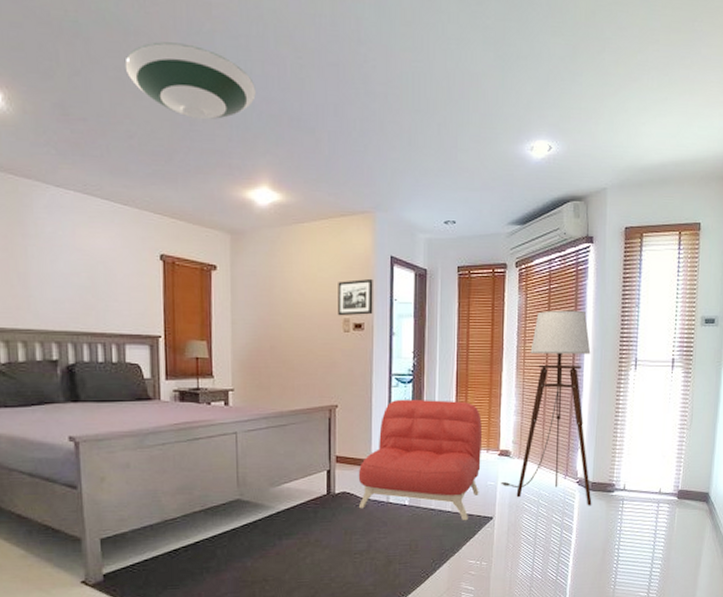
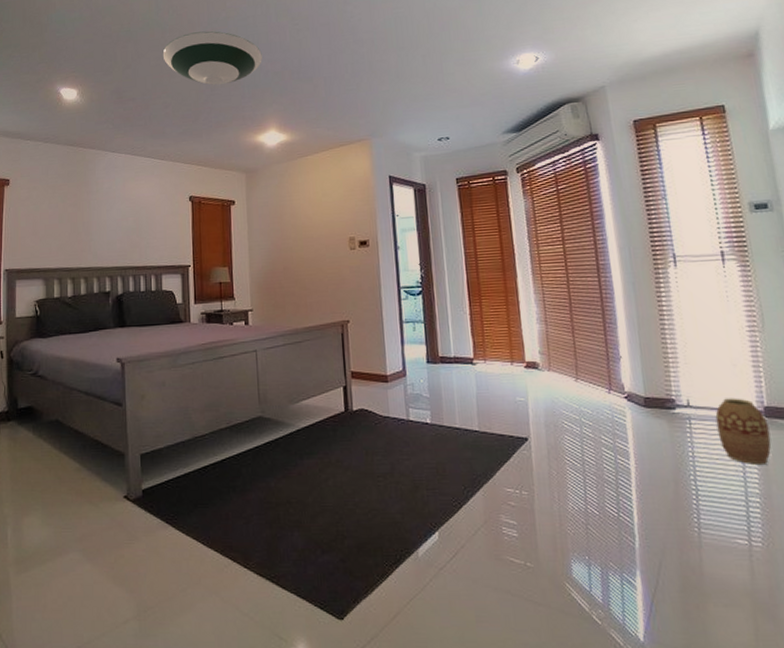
picture frame: present [338,278,373,316] -> none [341,198,377,236]
armchair: present [358,399,483,521] -> none [374,310,508,442]
floor lamp: present [501,310,592,506] -> none [532,208,649,426]
vase: none [641,483,679,535] -> present [715,398,772,464]

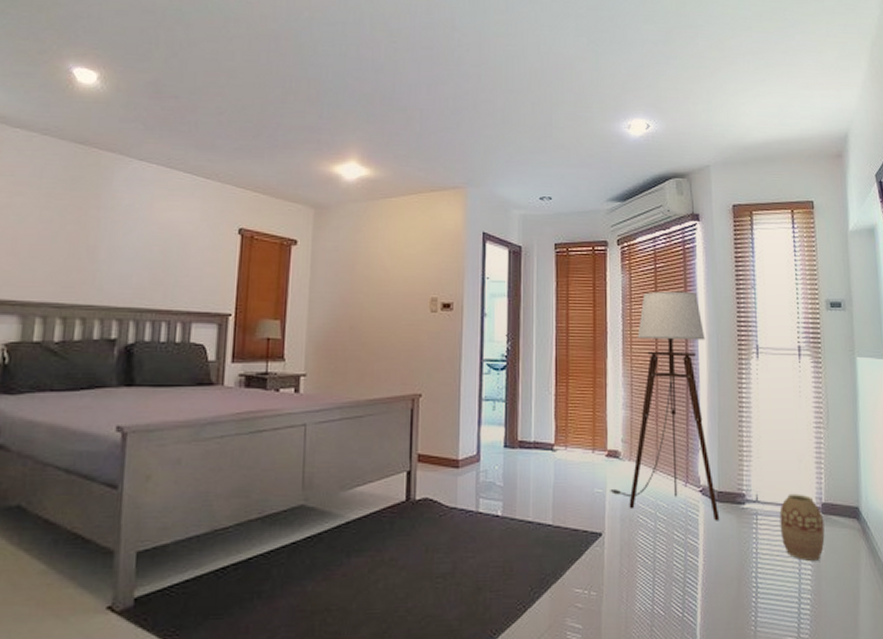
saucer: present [162,31,262,85] -> none [222,28,349,98]
floor lamp: none [532,208,649,426] -> present [610,291,720,521]

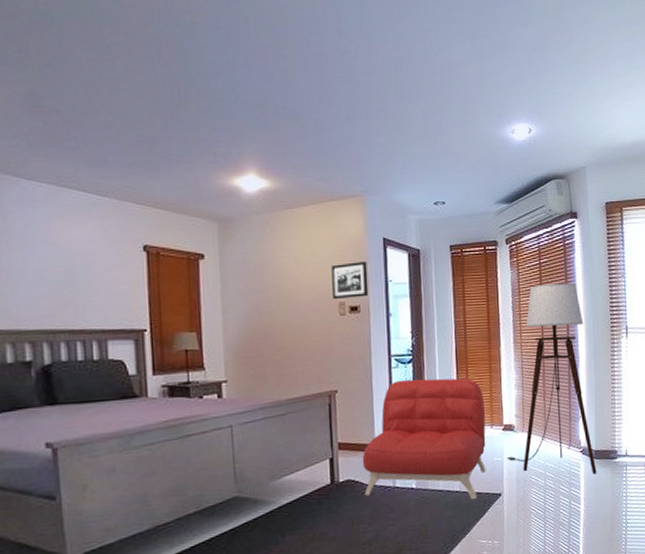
picture frame: none [425,255,464,295] -> present [331,260,369,300]
armchair: none [443,388,587,538] -> present [362,378,486,500]

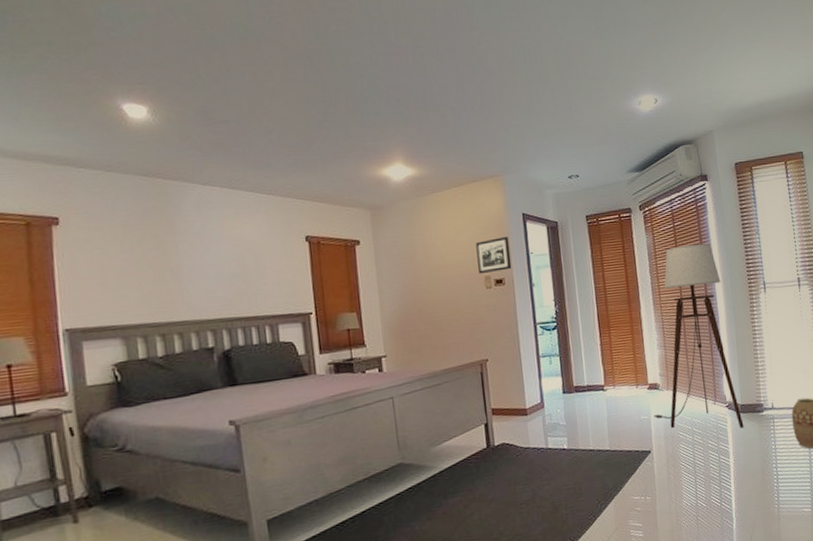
armchair: present [362,378,486,500] -> none [514,341,635,458]

